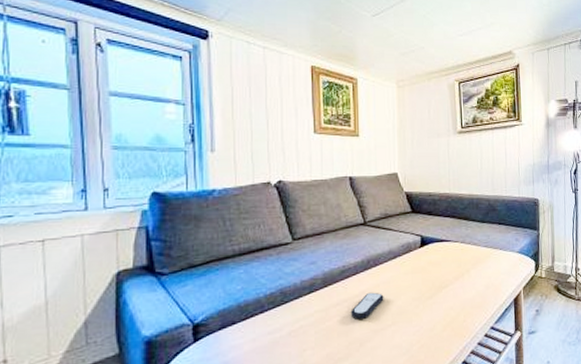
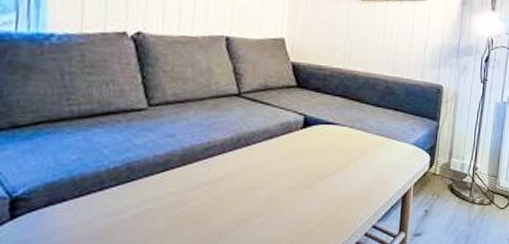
remote control: present [350,292,384,319] -> none [211,176,254,206]

